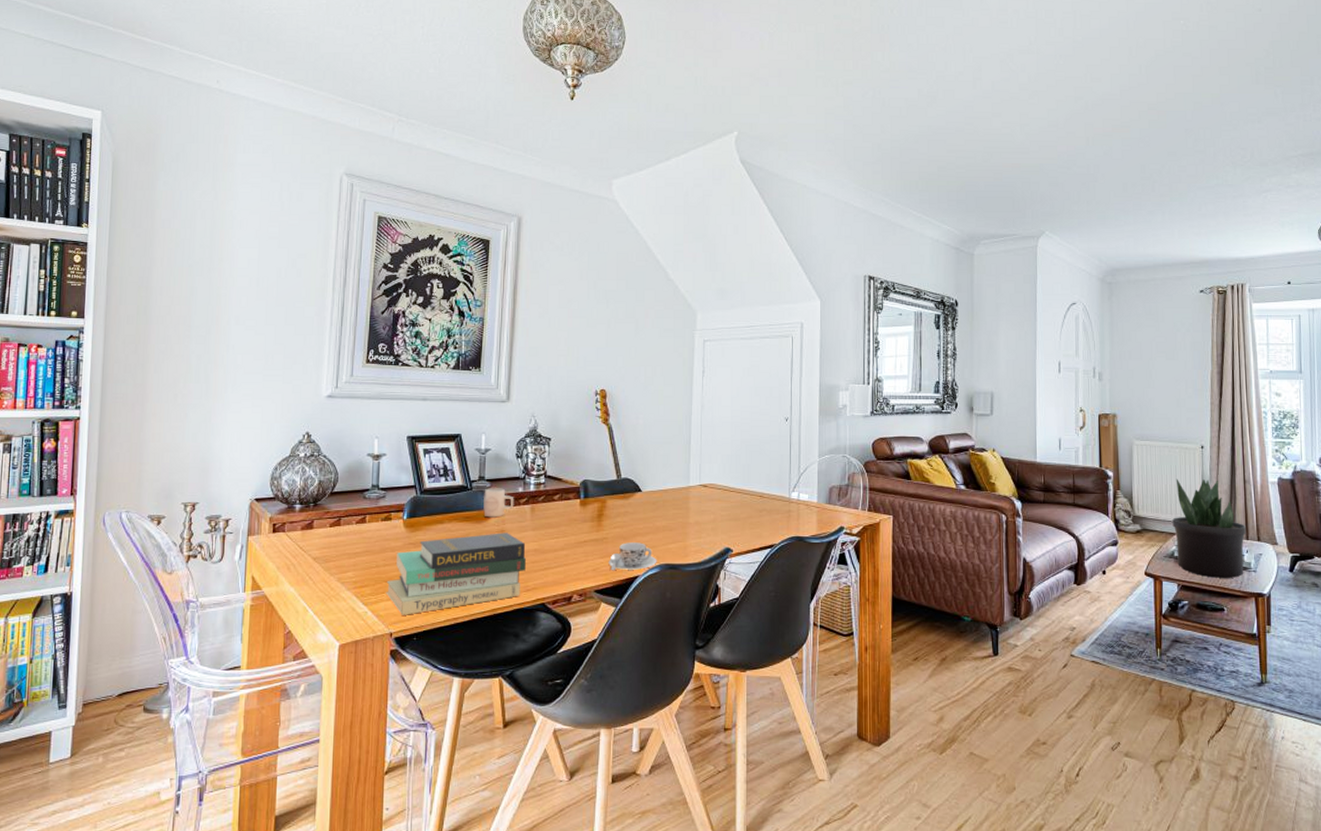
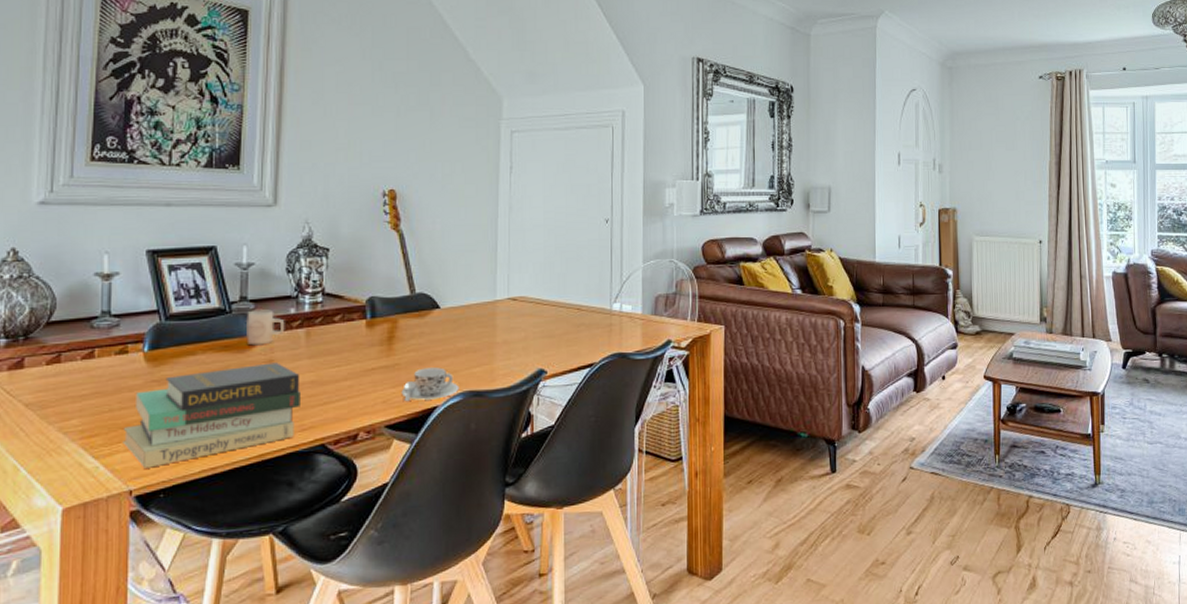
planter: present [1172,478,1247,578] -> none [1011,275,1083,378]

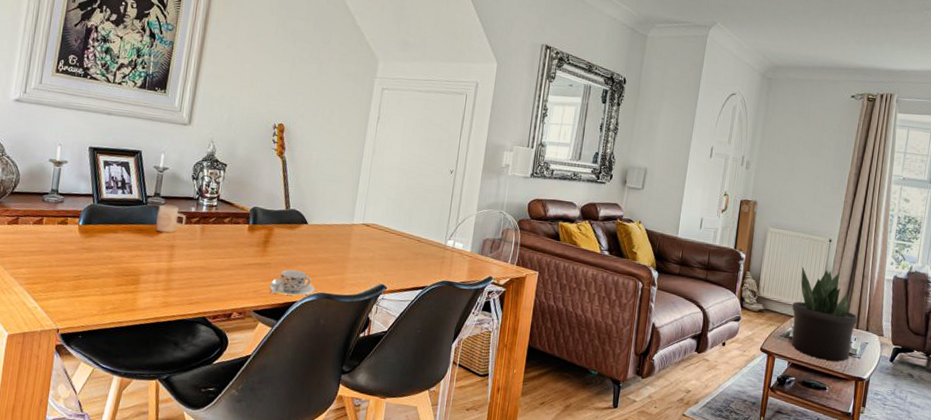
books: present [123,362,300,468] -> none [56,247,193,315]
planter: none [1011,275,1083,378] -> present [791,266,859,362]

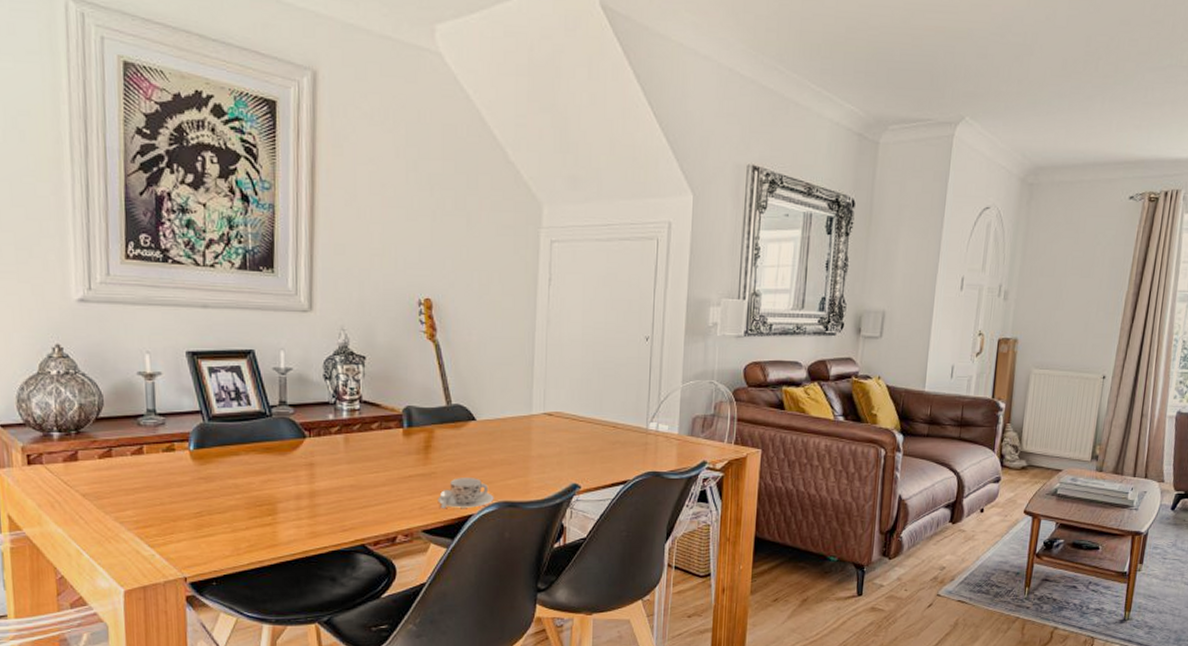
mug: present [156,205,187,233] -> none [286,414,324,449]
planter: present [791,266,859,362] -> none [1059,411,1136,516]

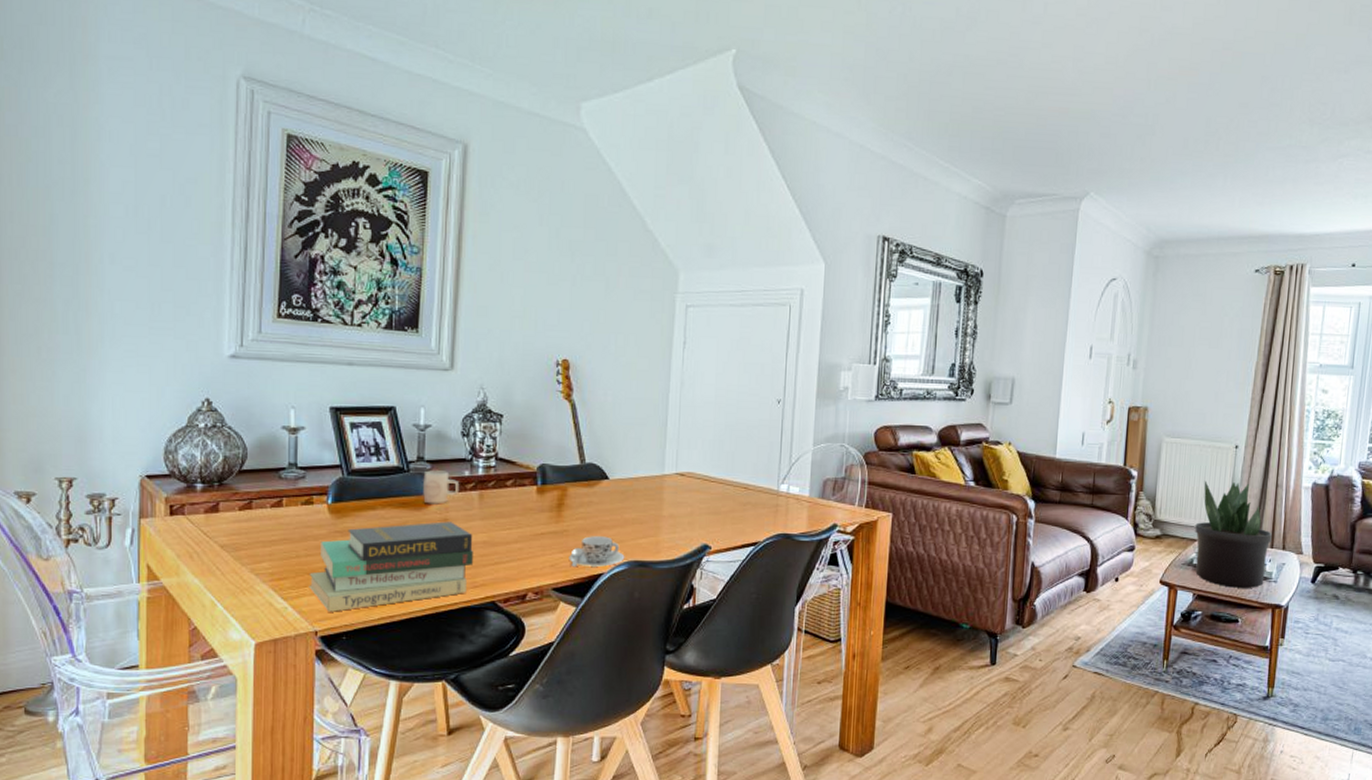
books: none [174,466,341,558] -> present [309,521,473,612]
mug: none [286,414,324,449] -> present [423,470,460,505]
planter: none [1059,411,1136,516] -> present [1195,480,1273,588]

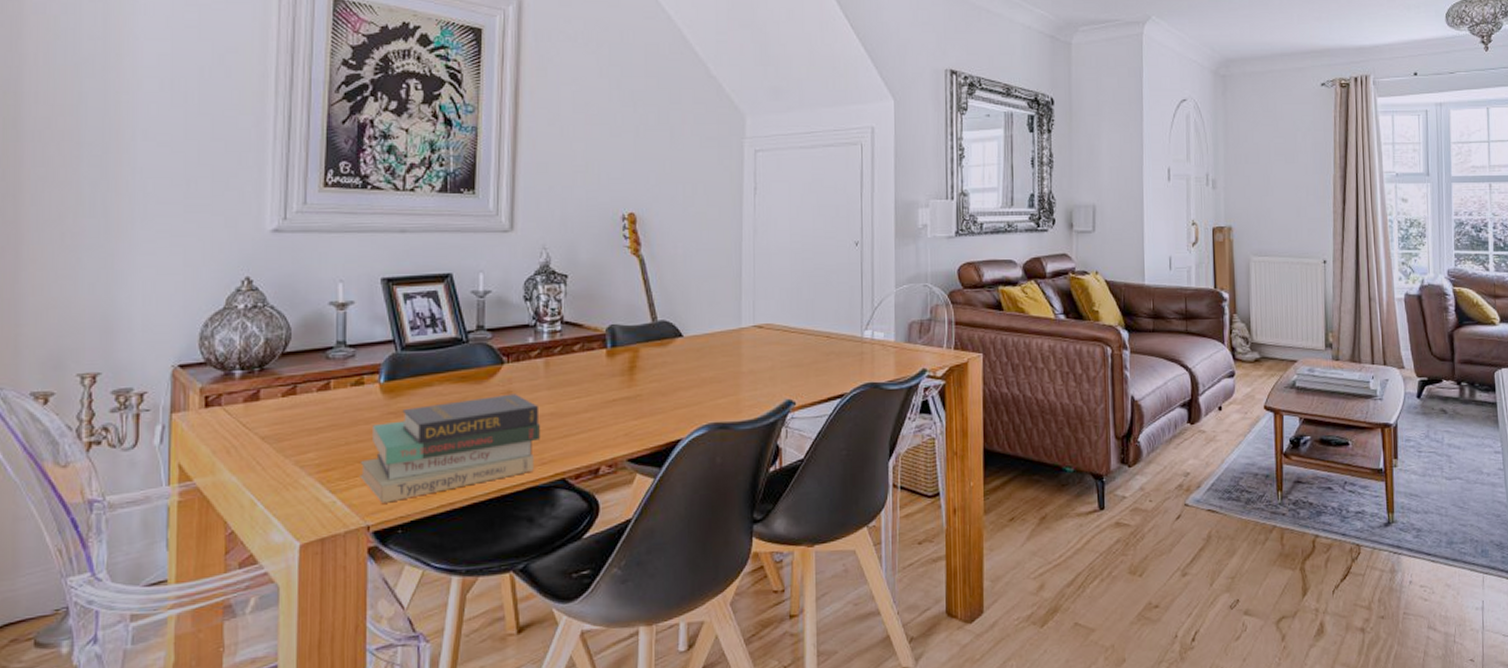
mug: present [423,470,460,505] -> none [484,339,523,376]
teacup: present [569,536,625,567] -> none [643,398,704,435]
planter: present [1195,480,1273,588] -> none [1293,298,1372,409]

